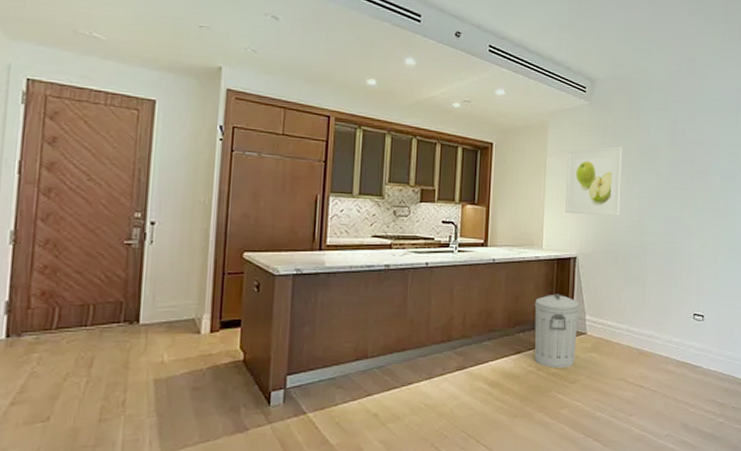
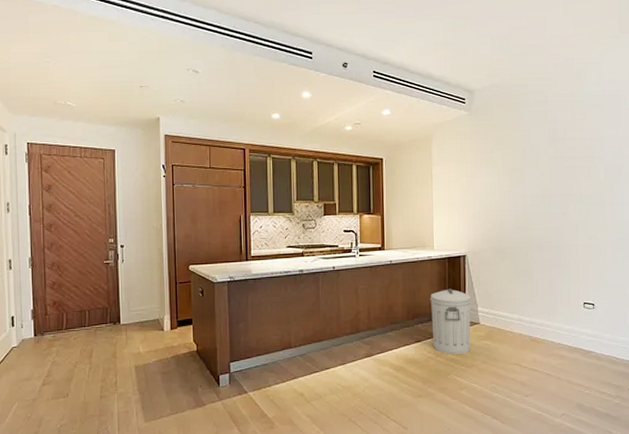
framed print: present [564,146,622,216] -> none [452,151,505,217]

